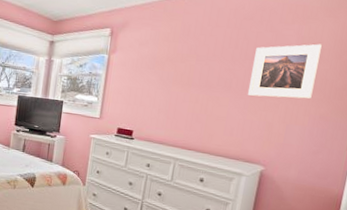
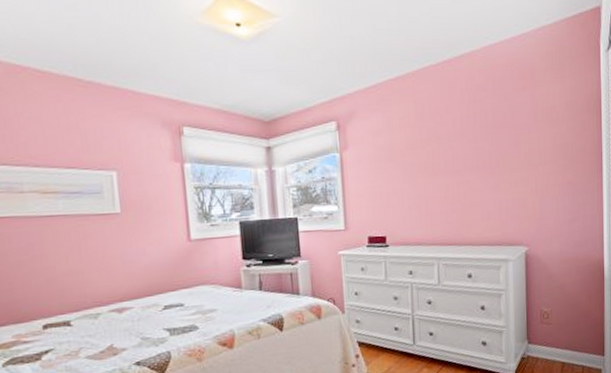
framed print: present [248,44,323,99] -> none [495,107,558,173]

